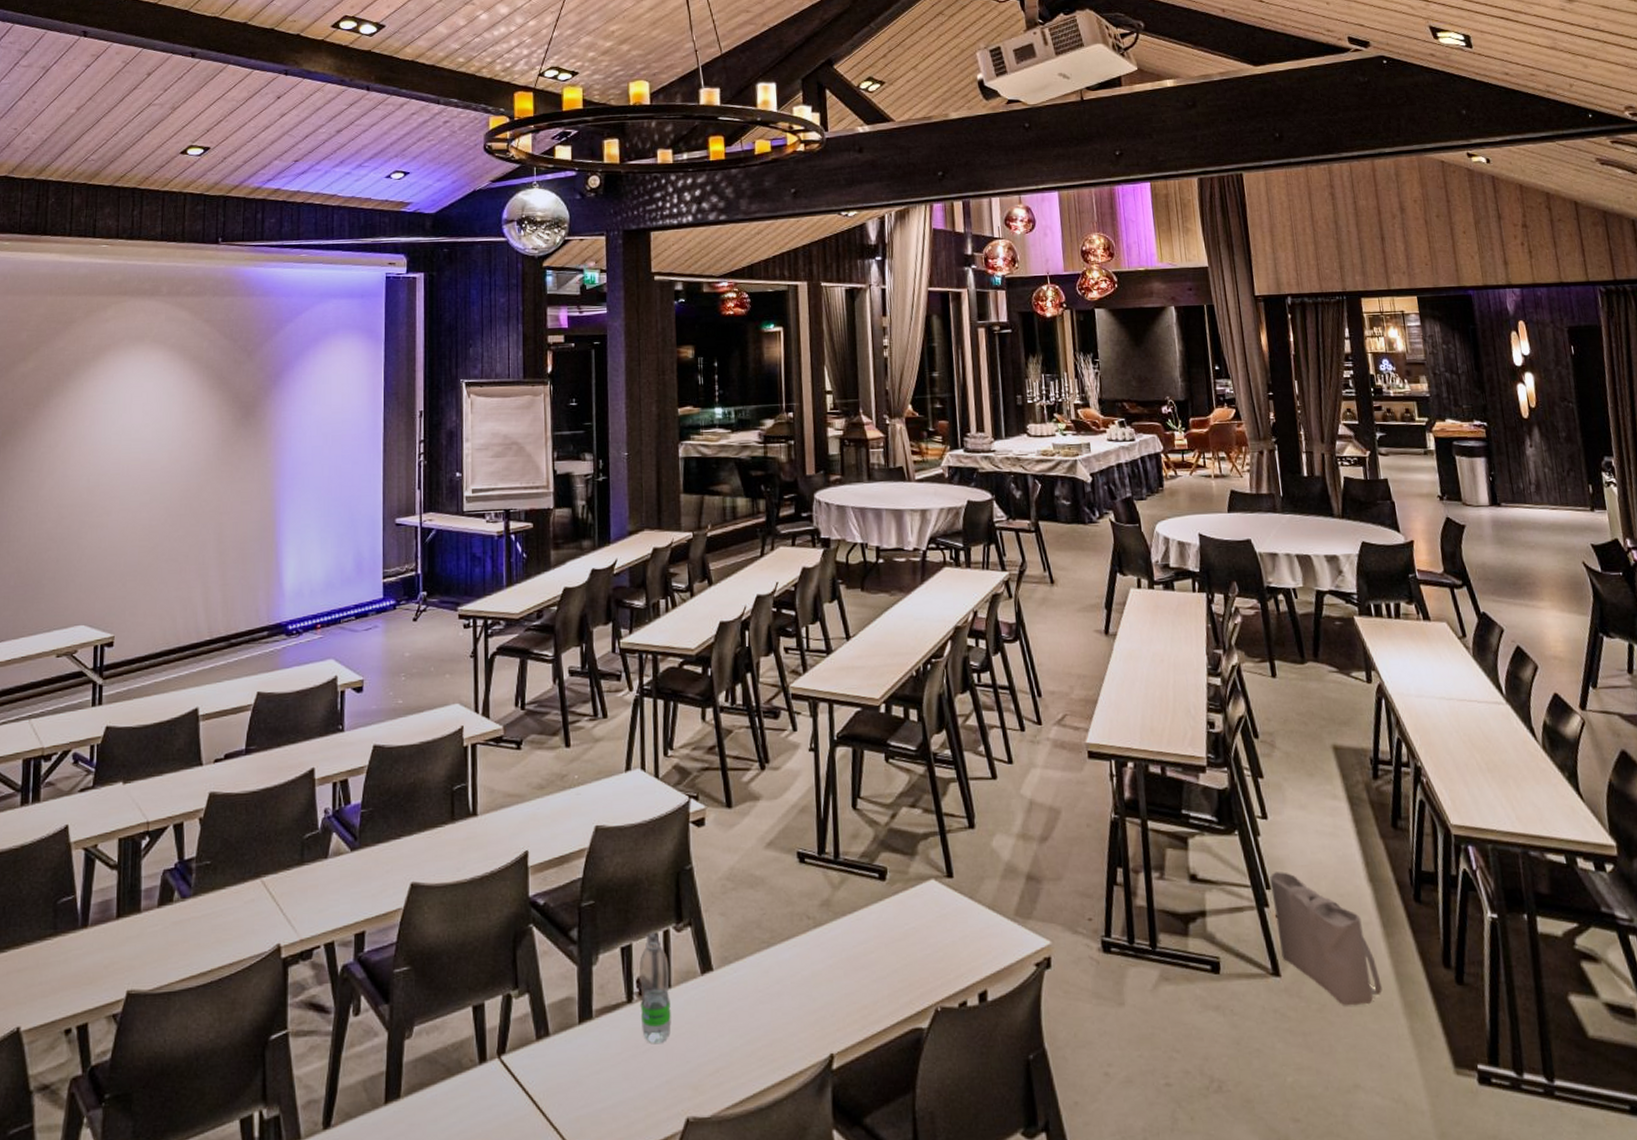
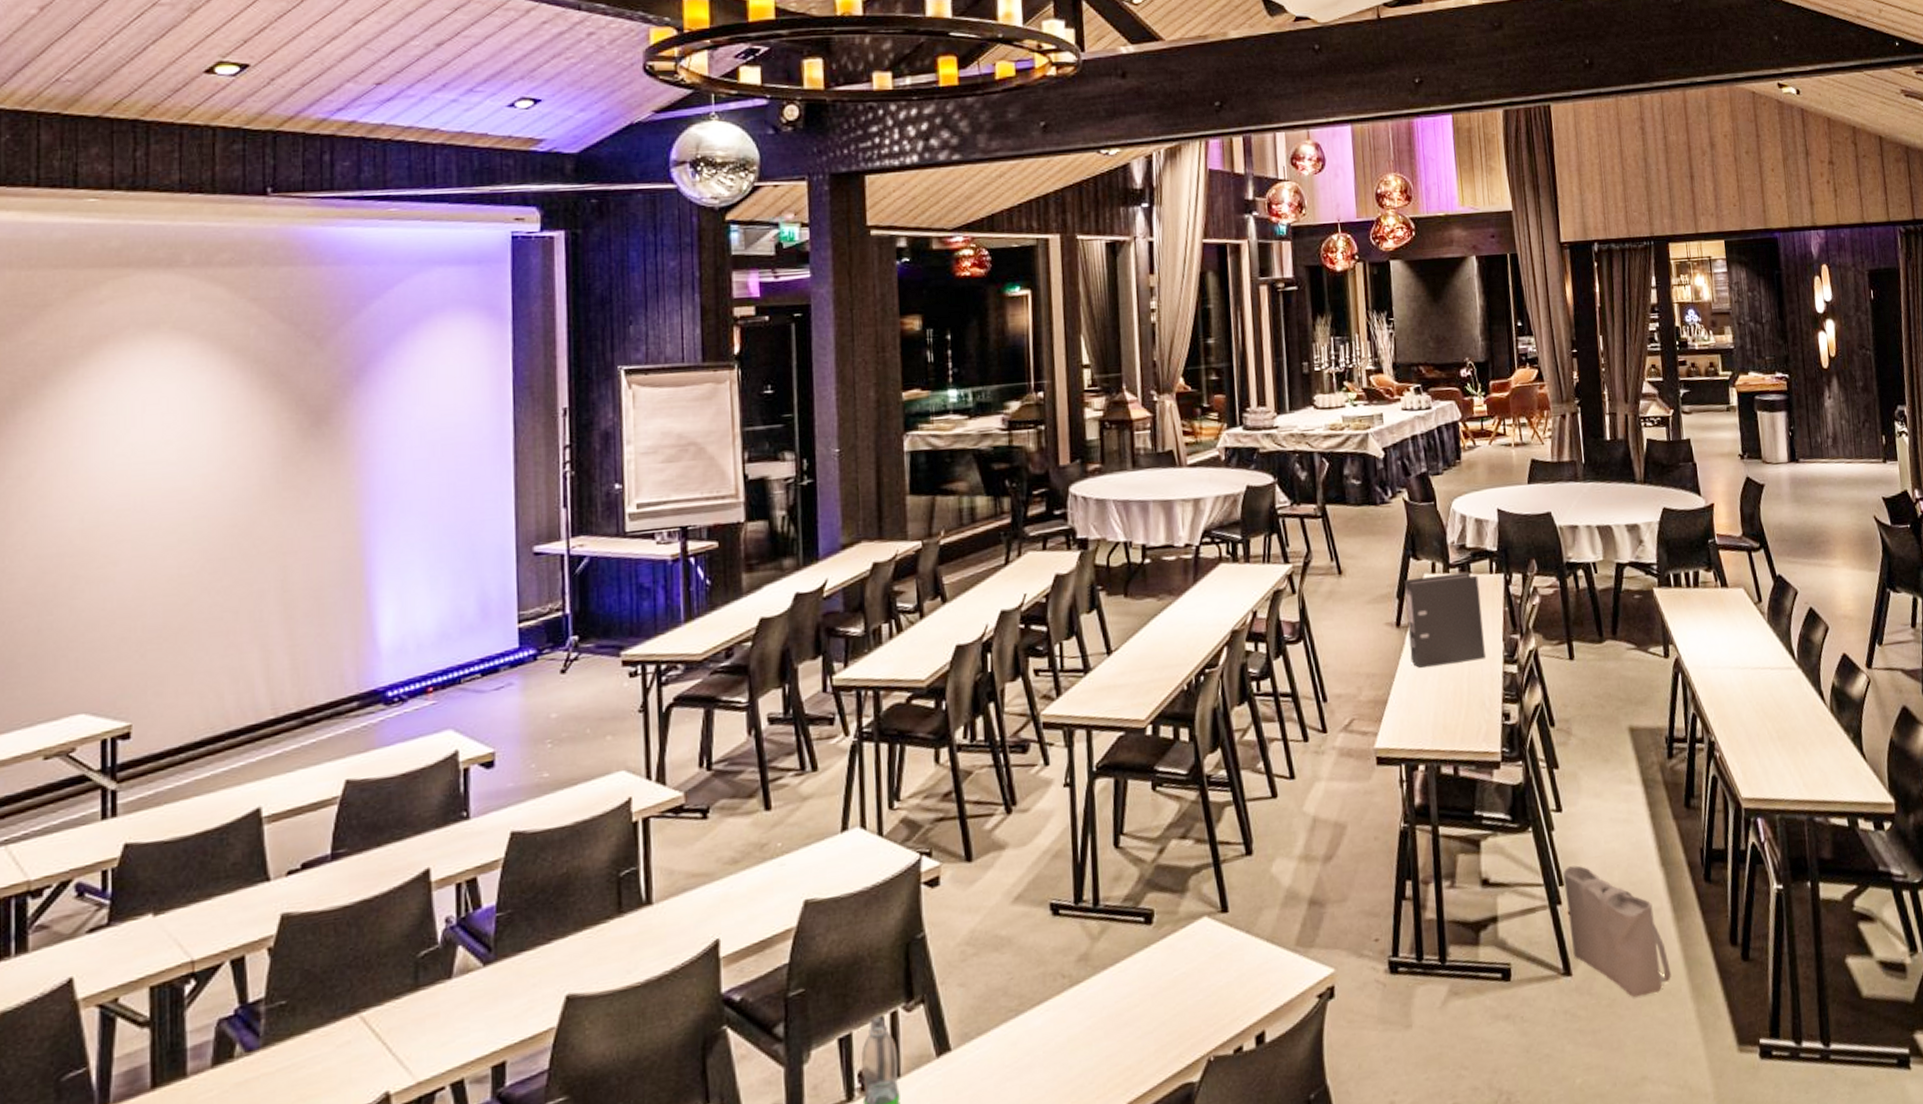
binder: none [1111,589,1190,673] -> present [1404,571,1486,668]

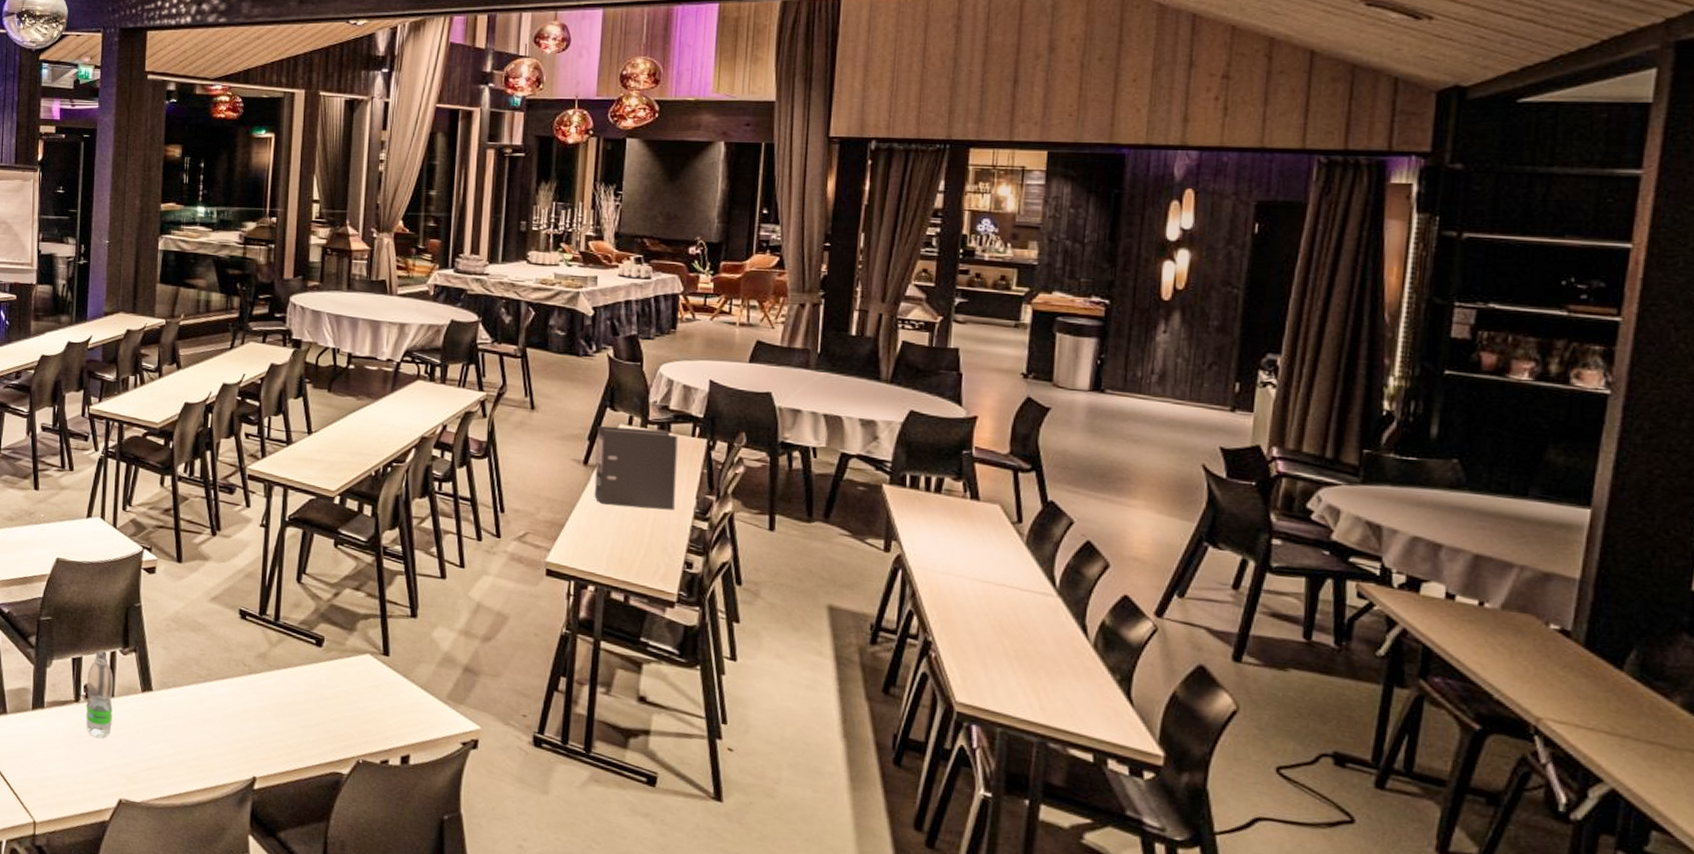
tote bag: present [1563,865,1671,998] -> none [727,710,837,845]

